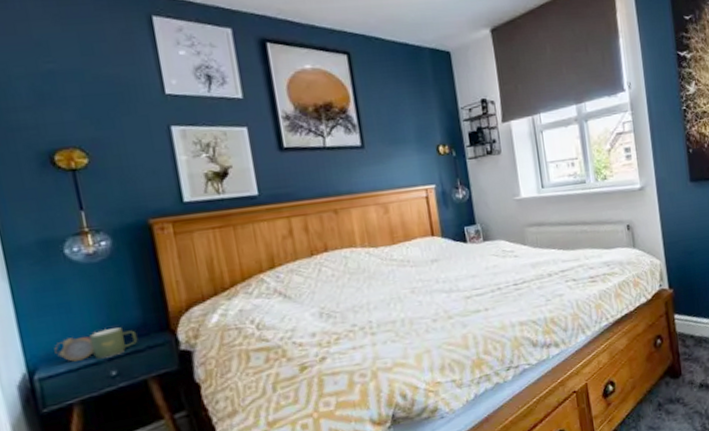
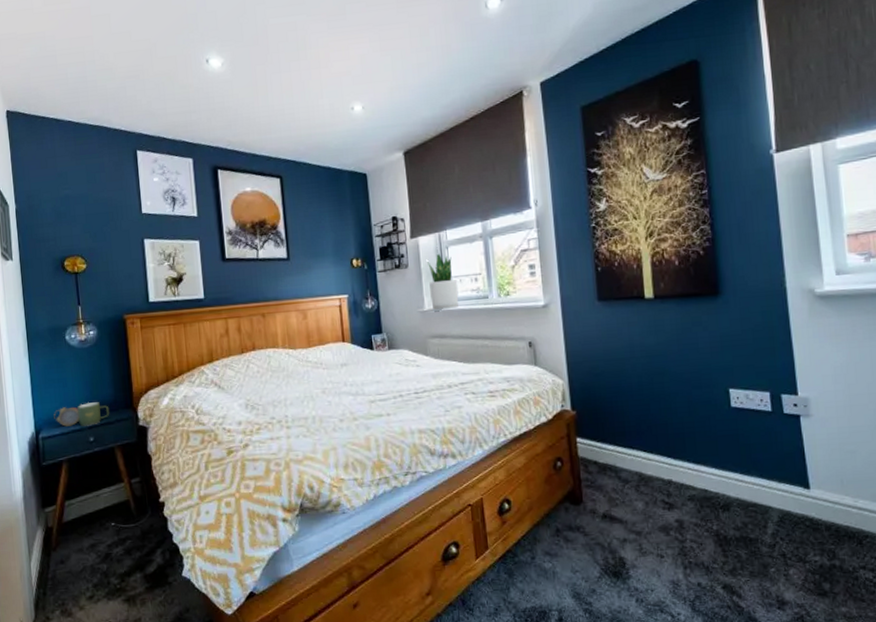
planter: none [522,137,556,197] -> present [428,253,459,310]

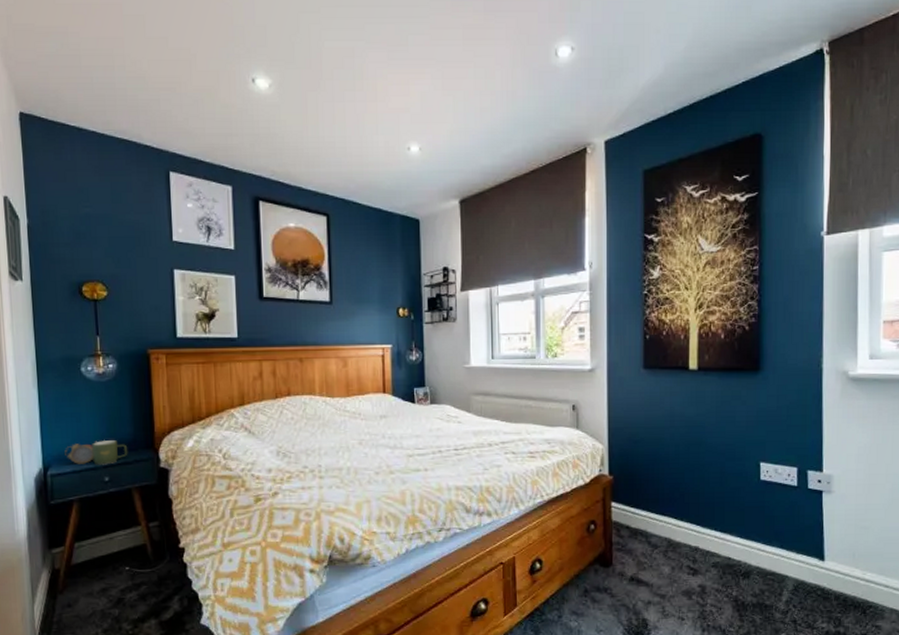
planter: present [428,253,459,310] -> none [477,309,506,366]

